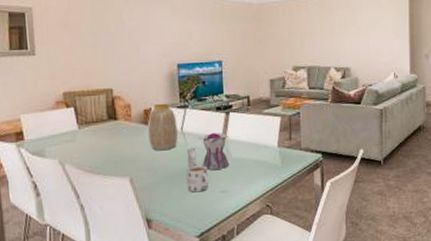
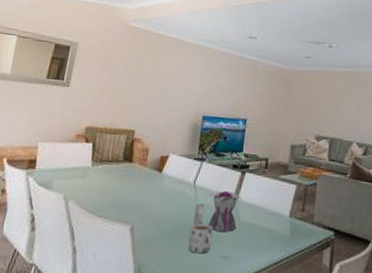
vase: present [148,103,178,150] -> none [159,152,192,202]

